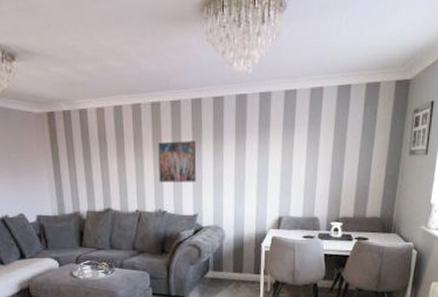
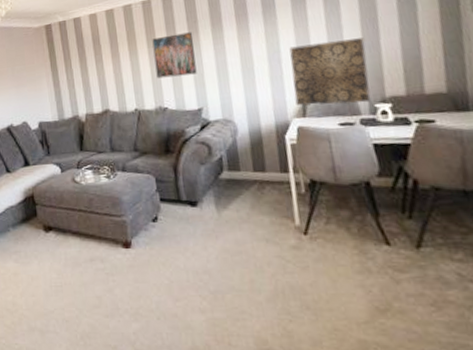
wall art: none [274,166,332,221] -> present [289,38,371,106]

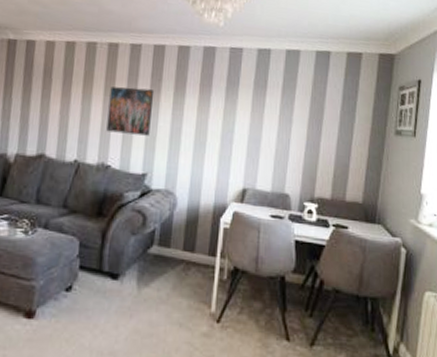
wall art: present [289,38,371,106] -> none [237,130,308,200]

